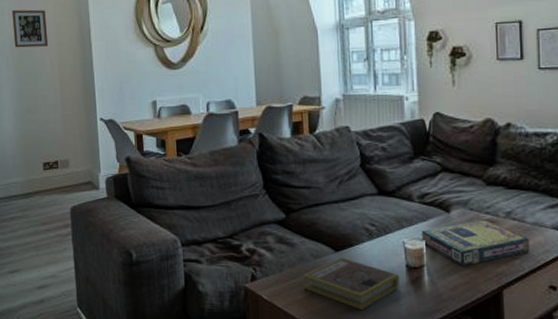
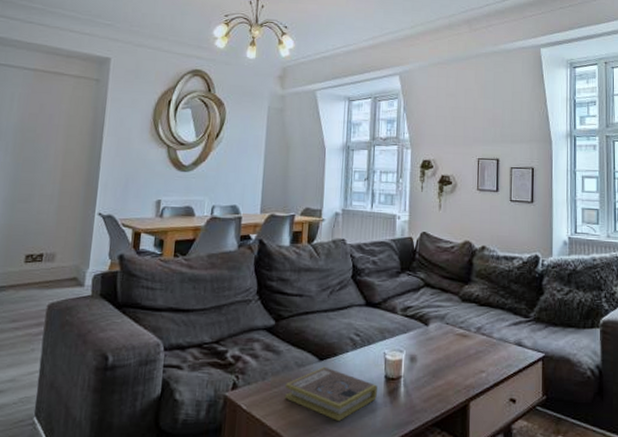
picture frame: present [12,9,49,48] -> none [18,97,60,136]
video game box: present [422,220,530,266] -> none [402,334,495,378]

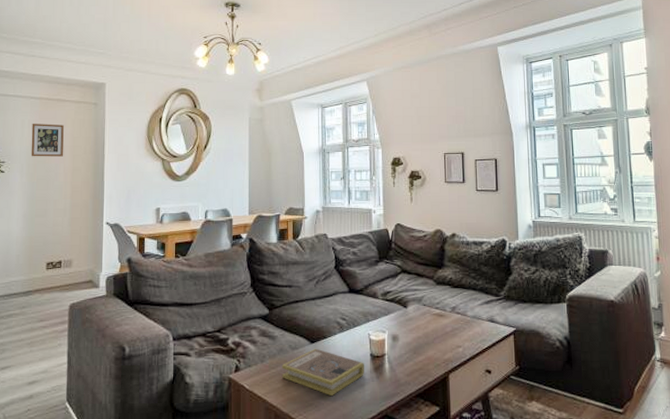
picture frame: none [18,97,60,136] -> present [31,124,64,157]

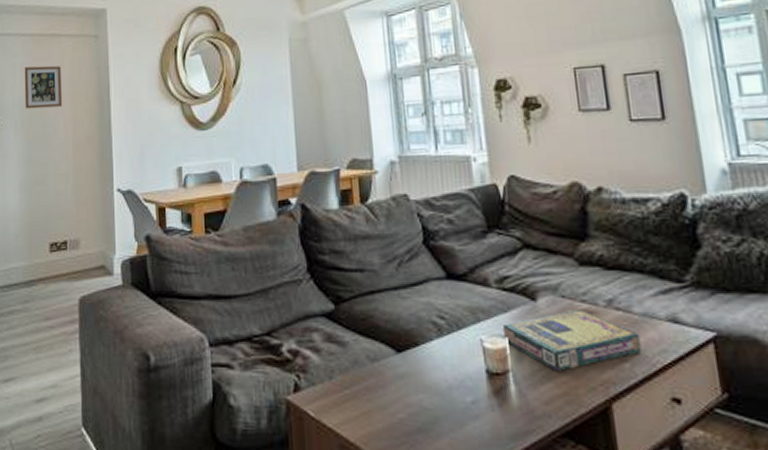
book: present [281,348,364,395] -> none [357,360,479,430]
video game box: none [384,314,470,354] -> present [503,310,642,371]

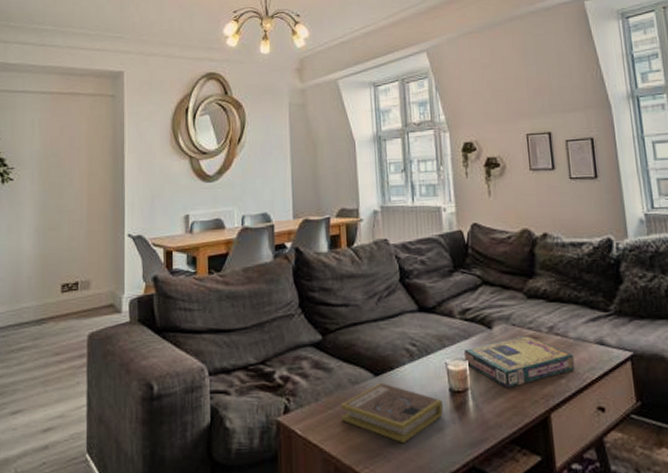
picture frame: present [24,65,63,109] -> none [42,121,79,161]
book: none [357,360,479,430] -> present [340,382,443,442]

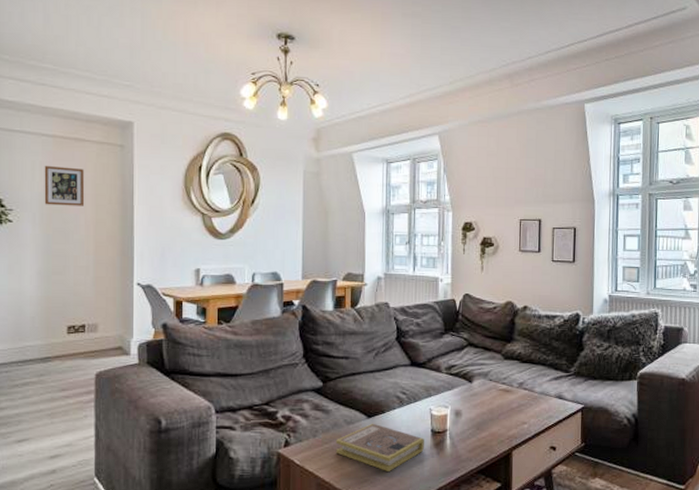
picture frame: none [42,121,79,161] -> present [44,166,85,206]
video game box: present [464,336,575,388] -> none [447,389,537,430]

